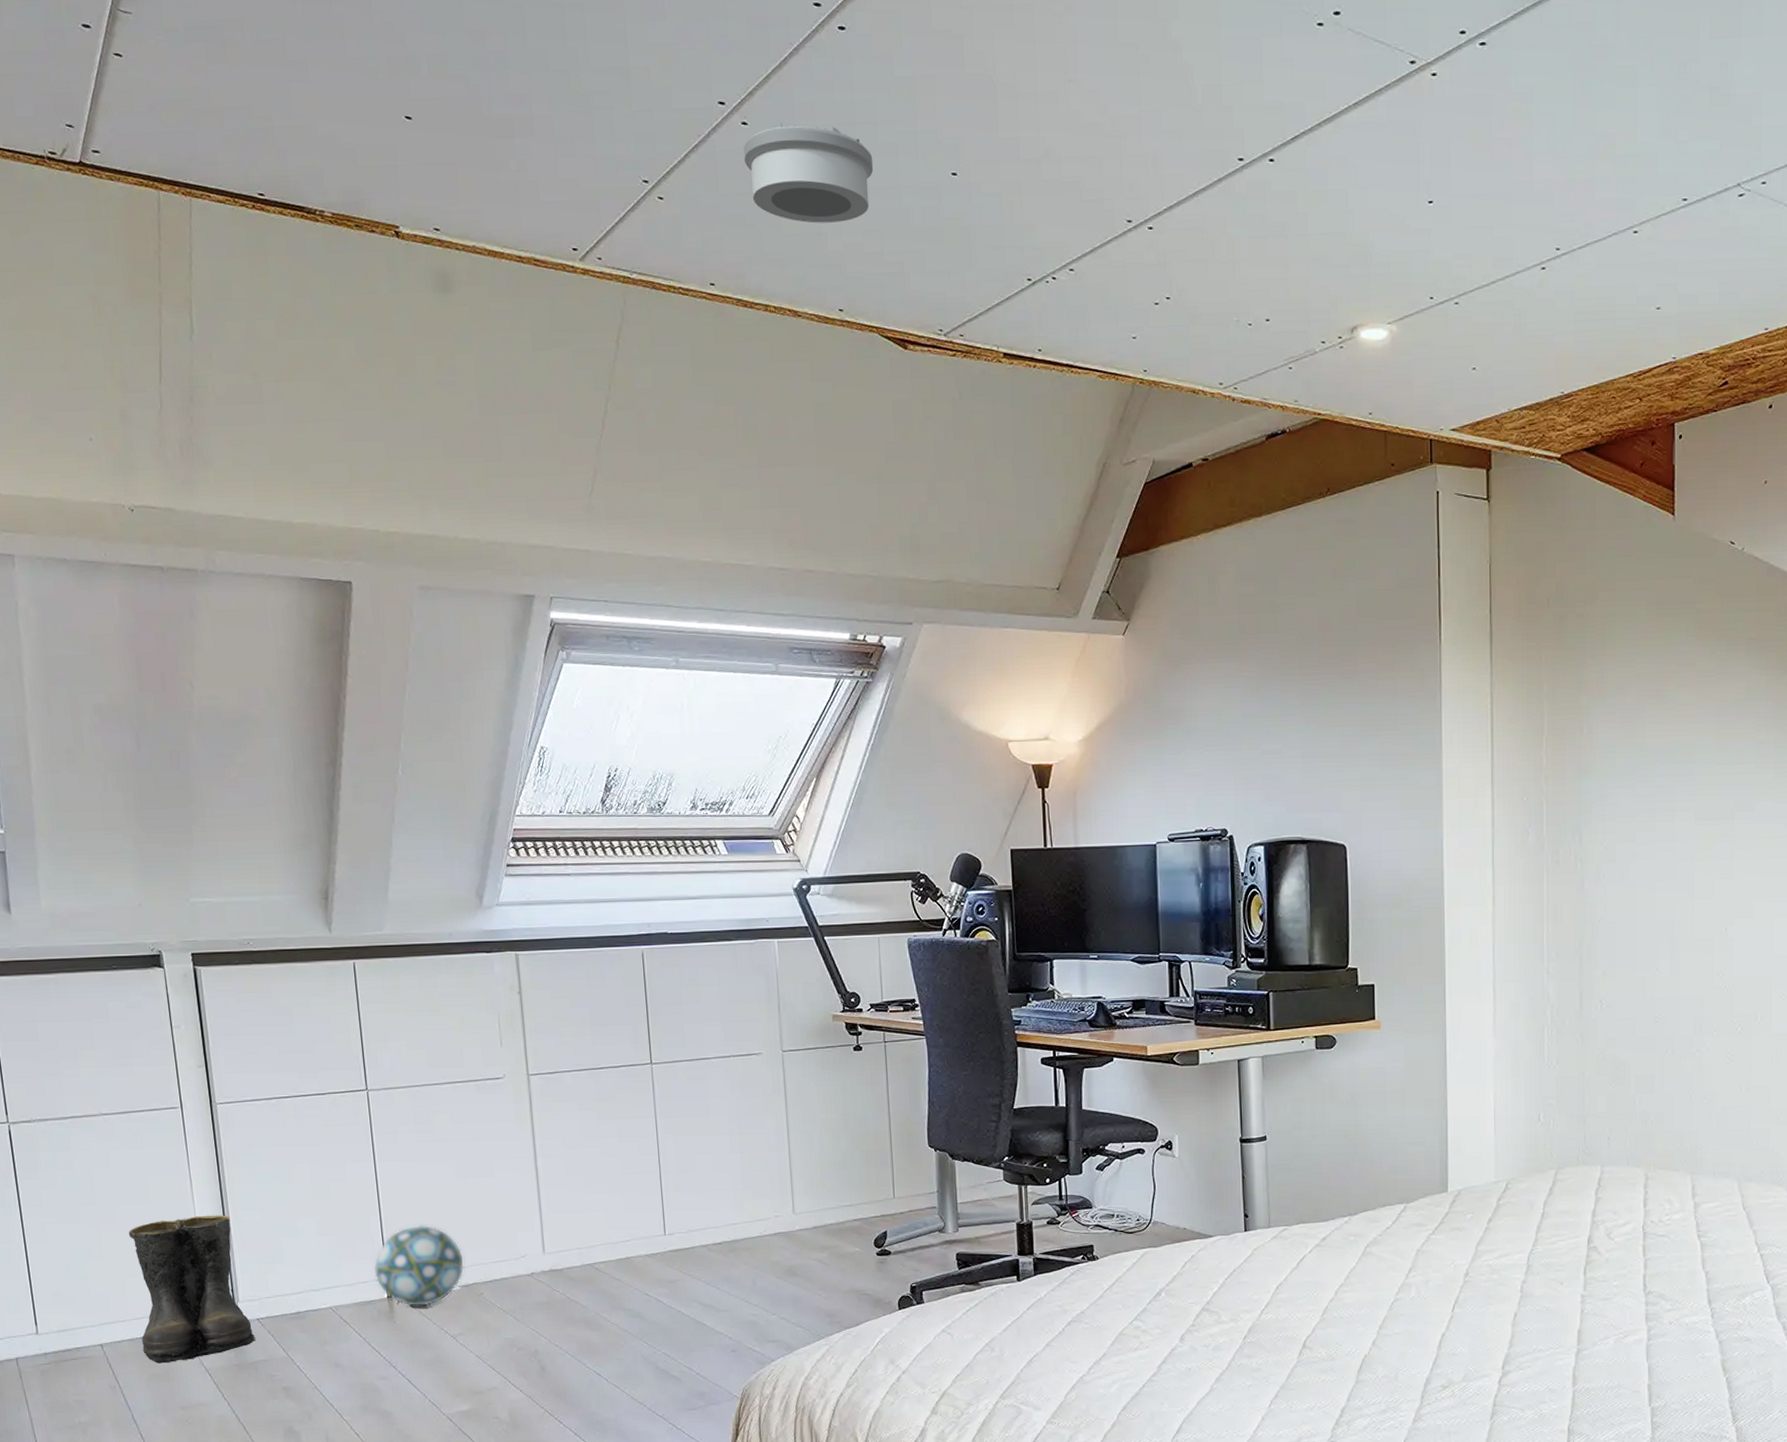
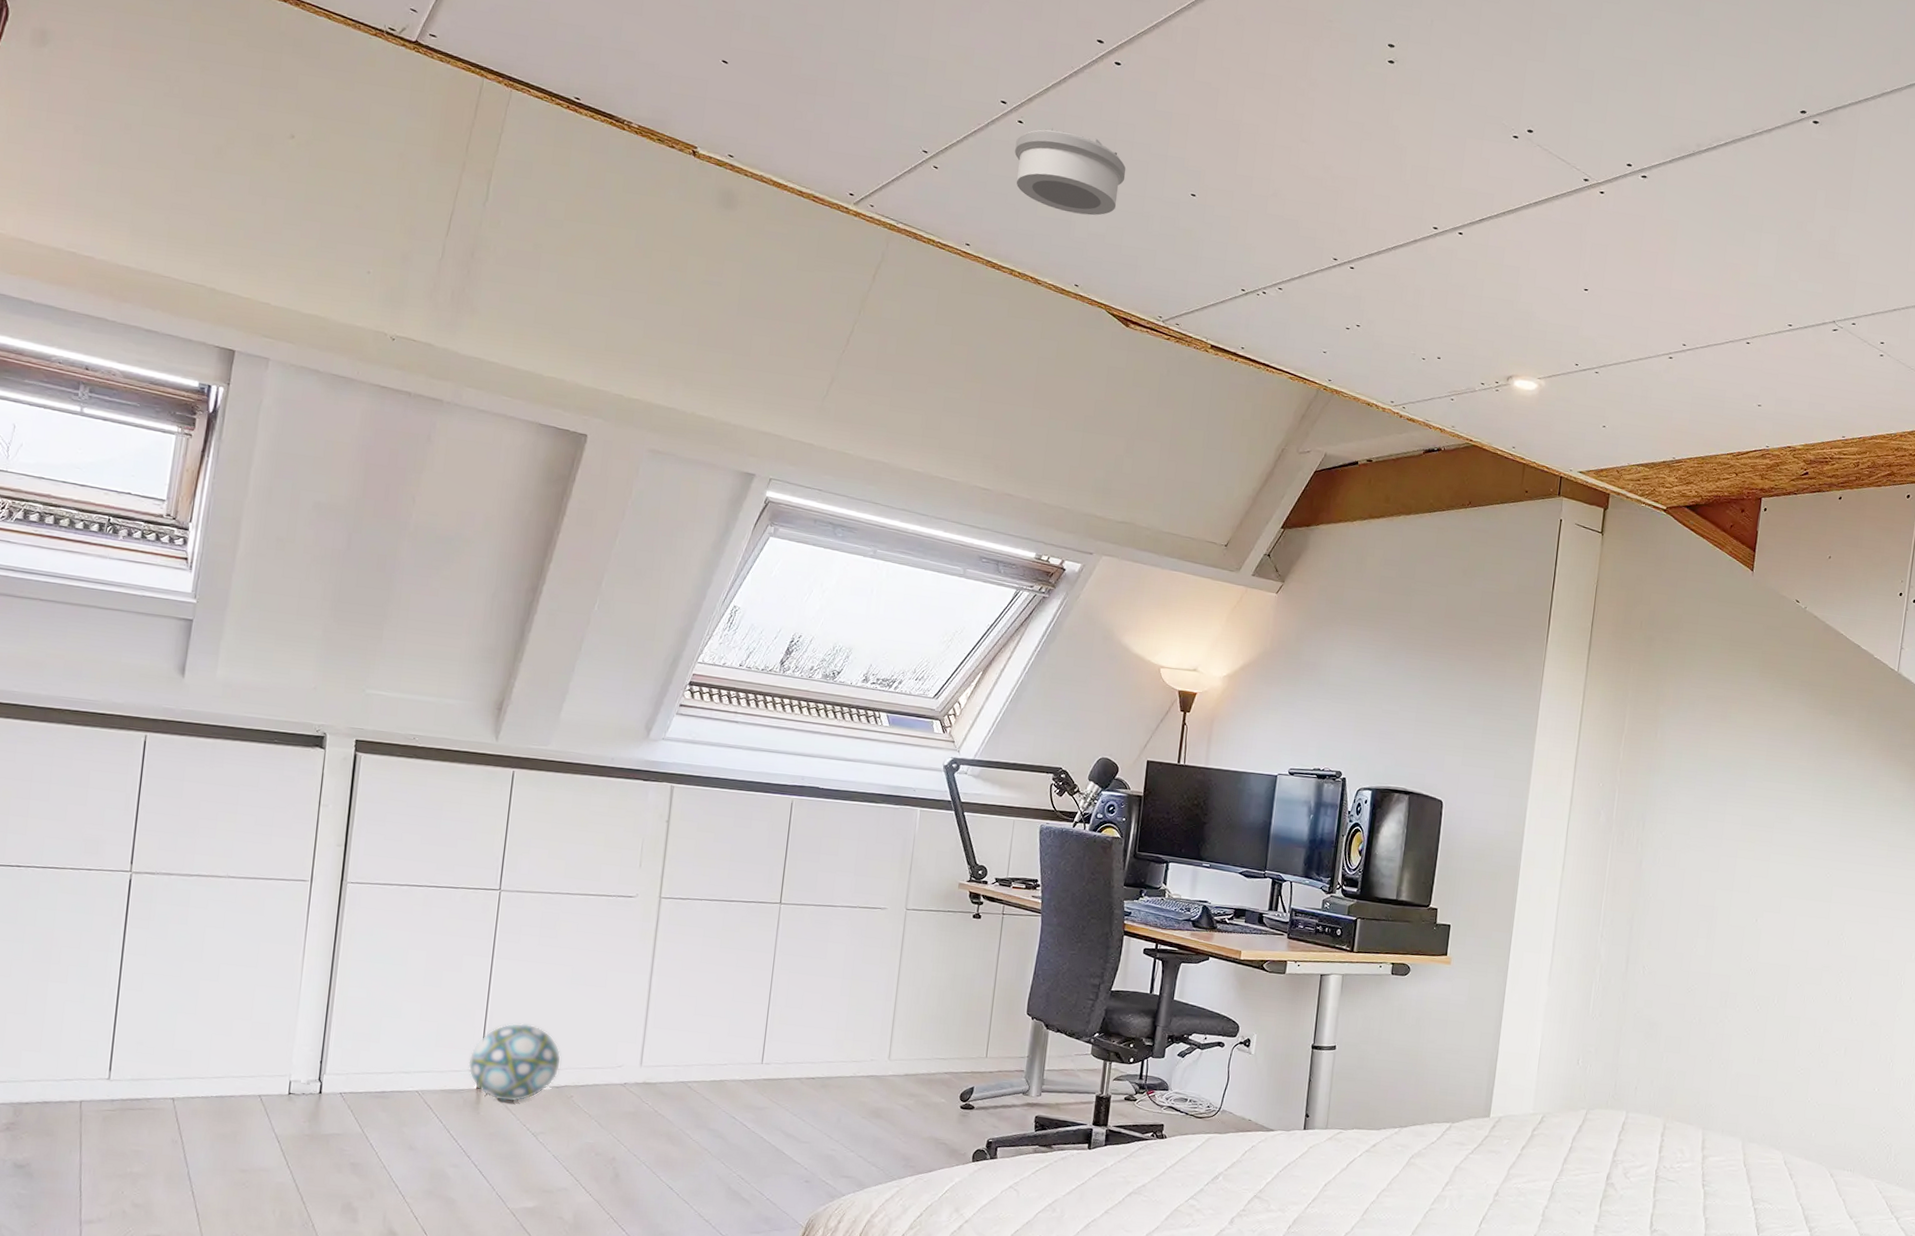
boots: present [128,1215,256,1364] -> none [215,985,335,1125]

